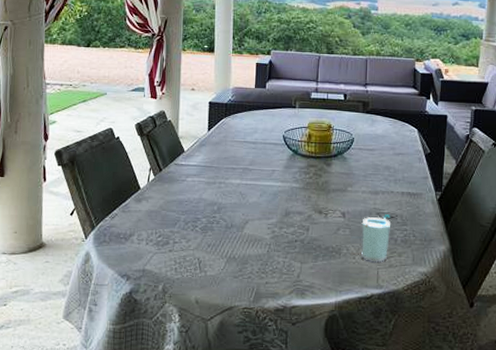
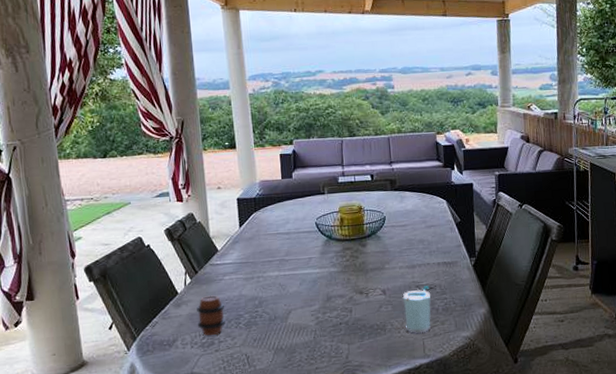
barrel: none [156,195,184,235] -> present [196,295,226,336]

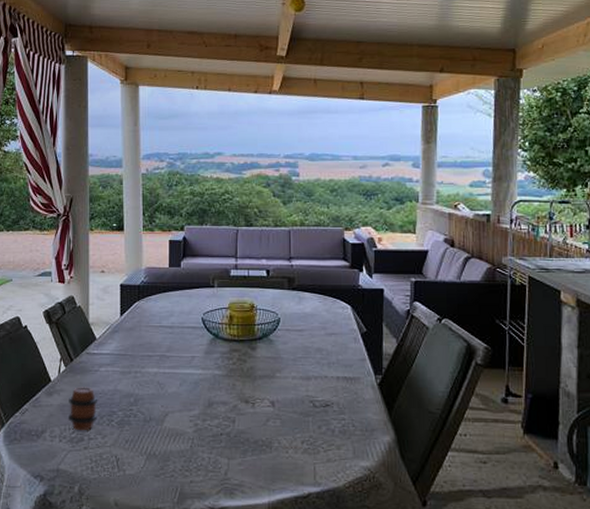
cup: present [402,286,432,333] -> none [293,402,327,457]

